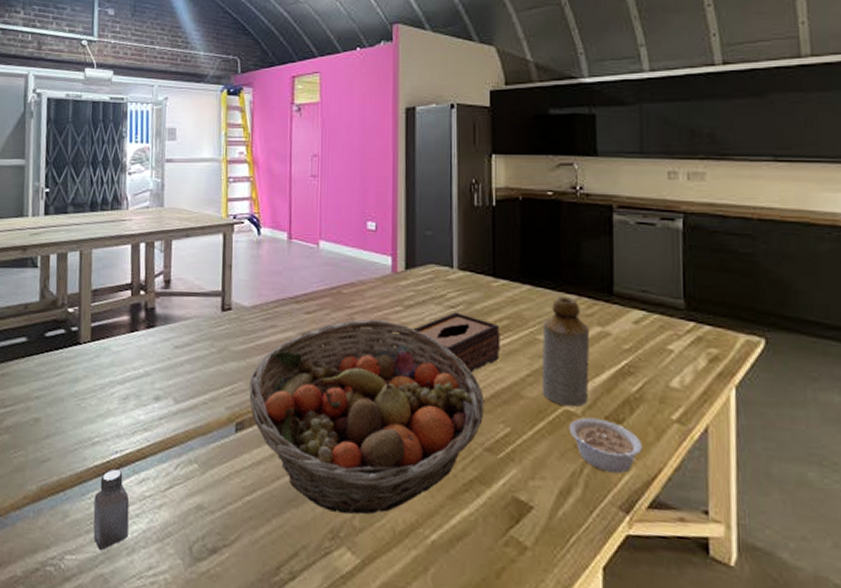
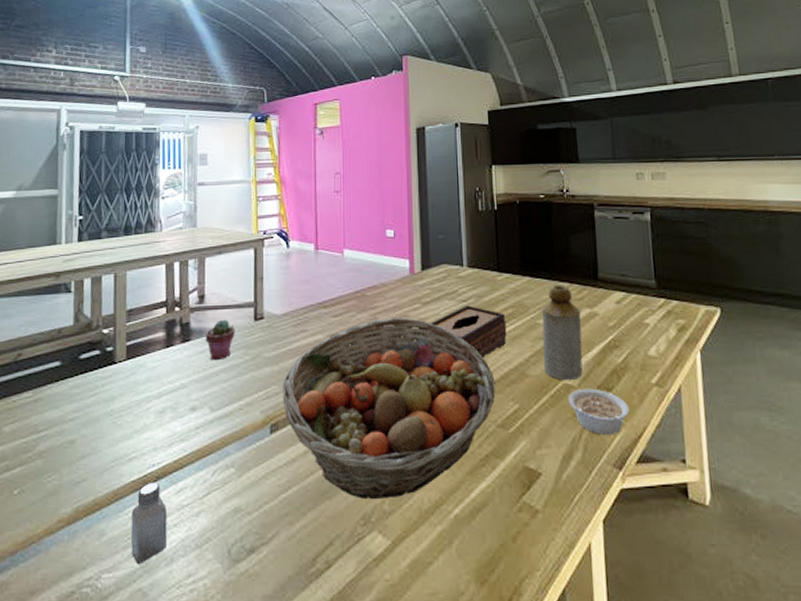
potted succulent: none [170,307,201,350] -> present [205,319,235,361]

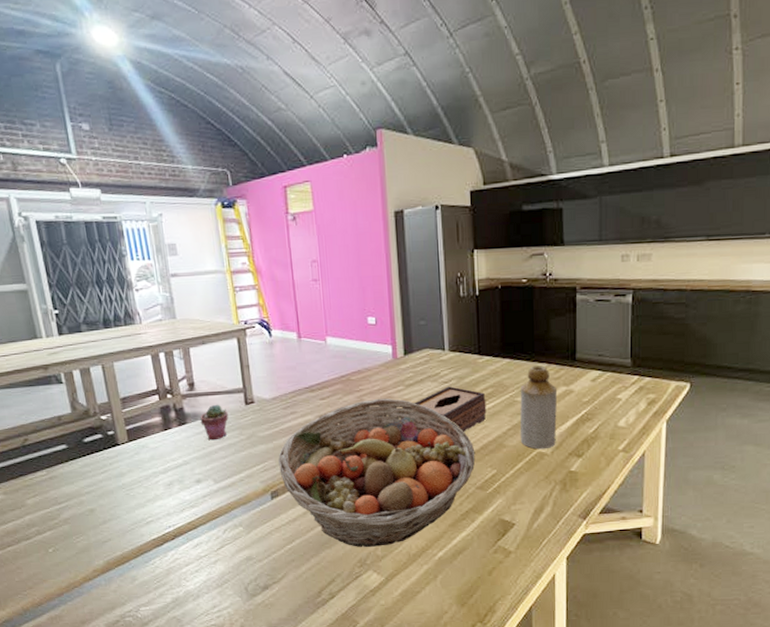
saltshaker: present [130,483,168,565] -> none [156,540,192,601]
legume: present [567,388,630,436] -> none [541,455,597,493]

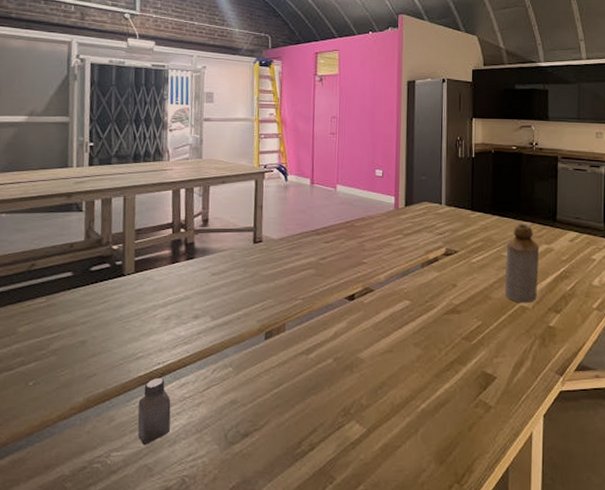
saltshaker: none [156,540,192,601] -> present [137,378,171,446]
potted succulent: present [200,404,228,441] -> none [208,241,236,277]
fruit basket: present [278,398,475,547] -> none [277,245,463,395]
tissue box: present [414,386,487,432] -> none [410,238,476,282]

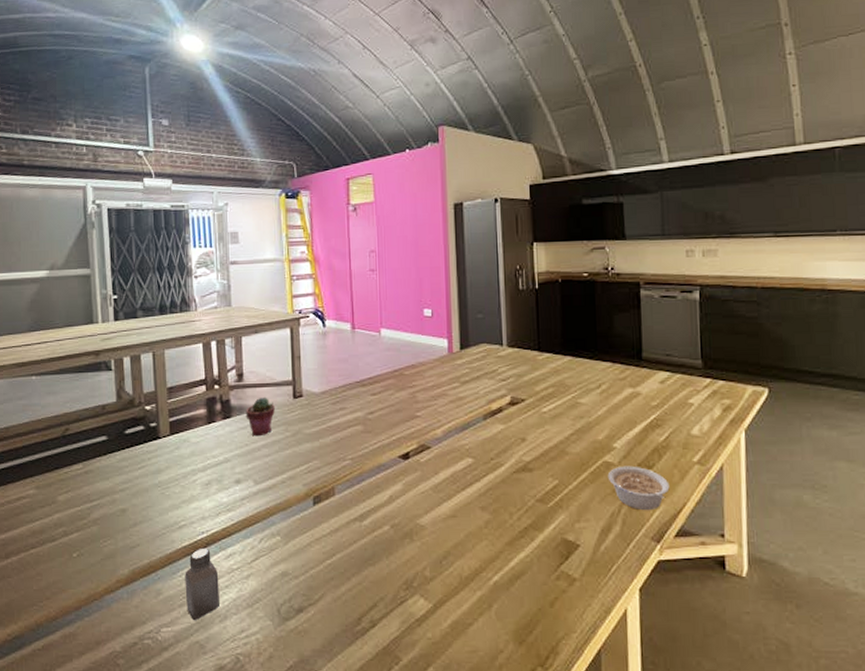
potted succulent: none [208,241,236,277] -> present [245,397,275,437]
bottle: present [504,224,540,304] -> none [582,364,624,459]
legume: none [523,310,573,349] -> present [607,465,670,511]

